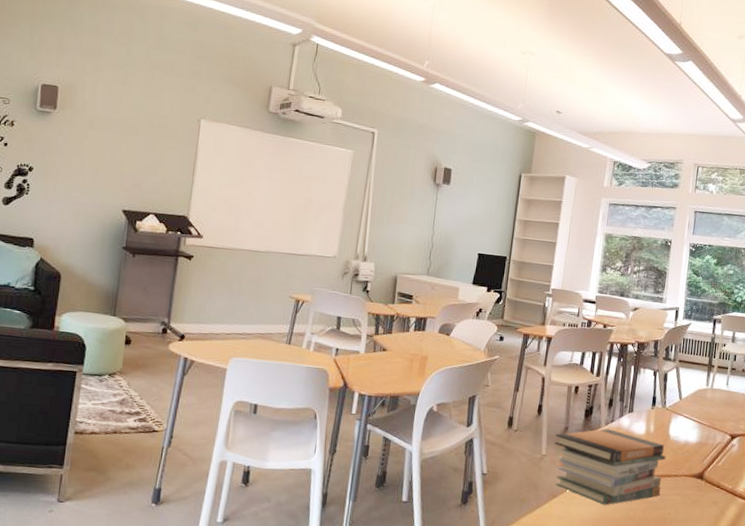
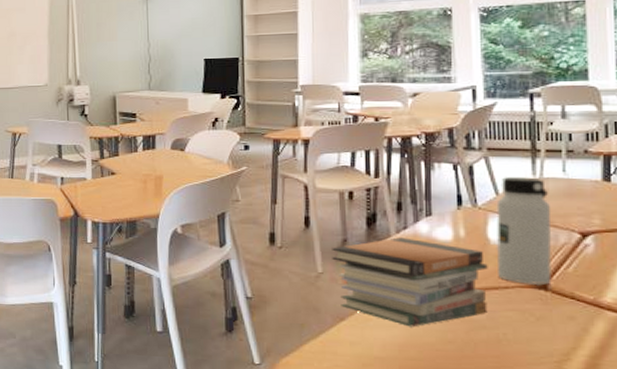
water bottle: none [672,385,715,475] -> present [496,177,552,285]

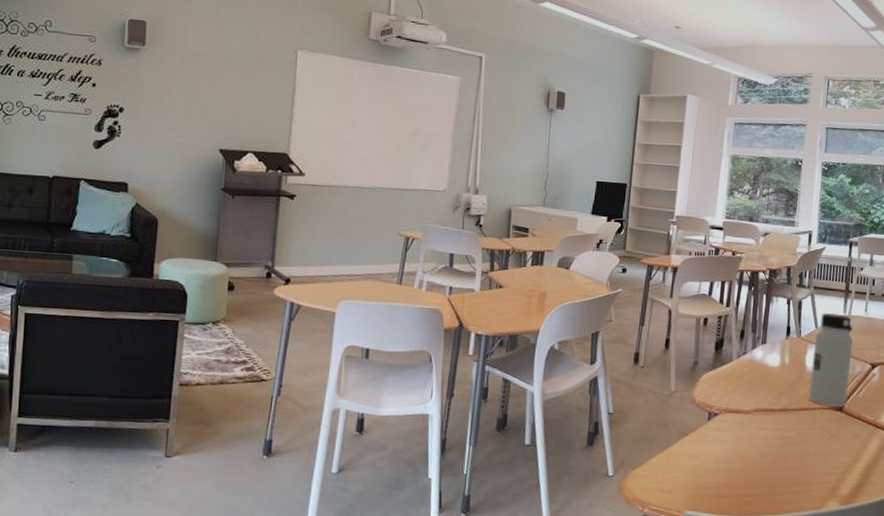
book stack: present [332,237,488,327] -> none [684,362,803,443]

